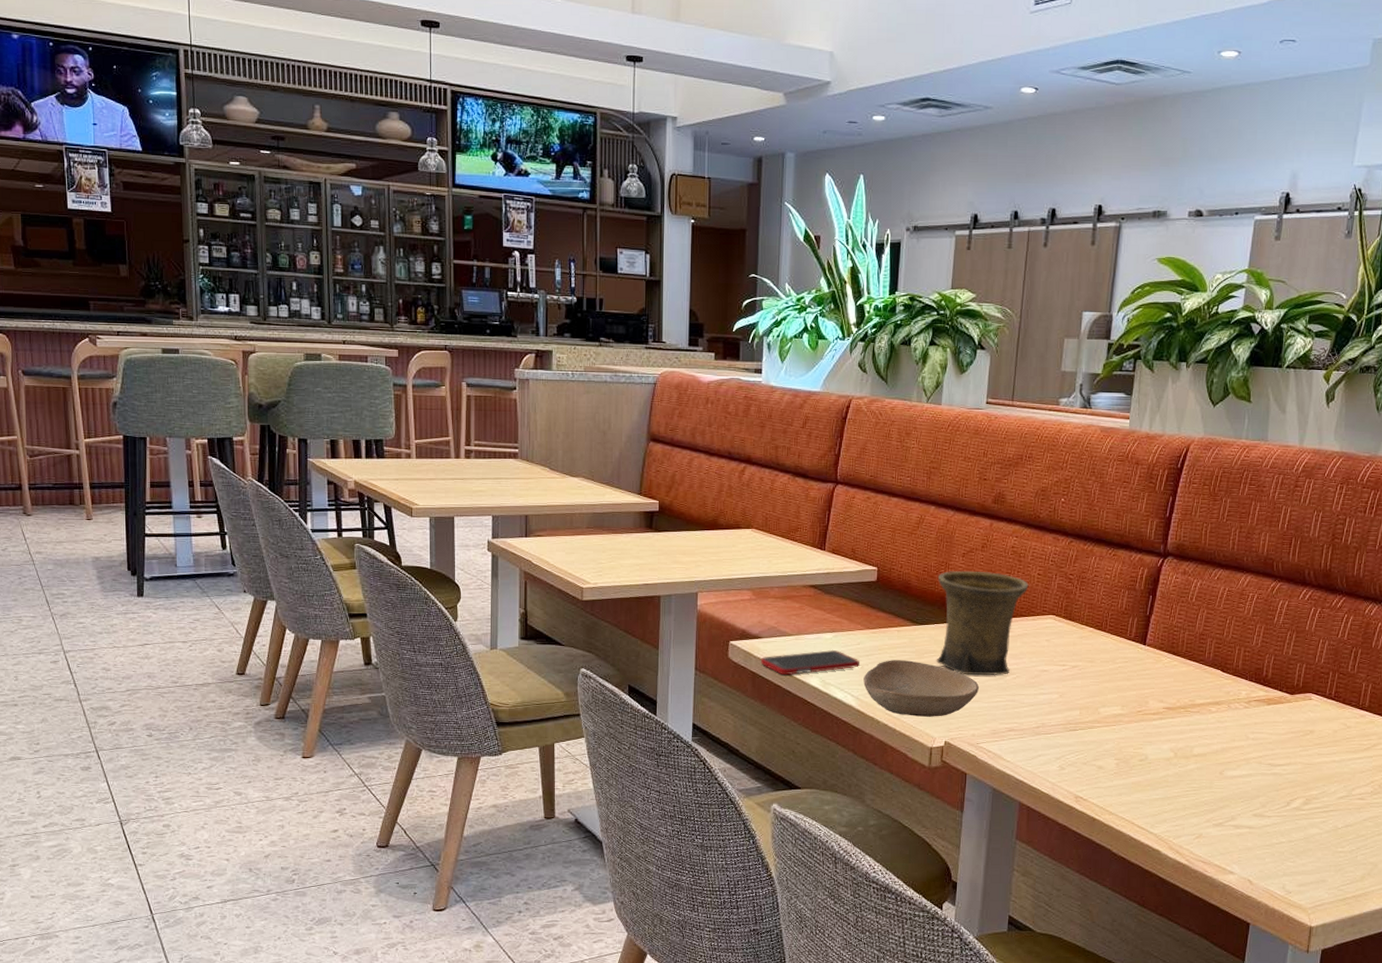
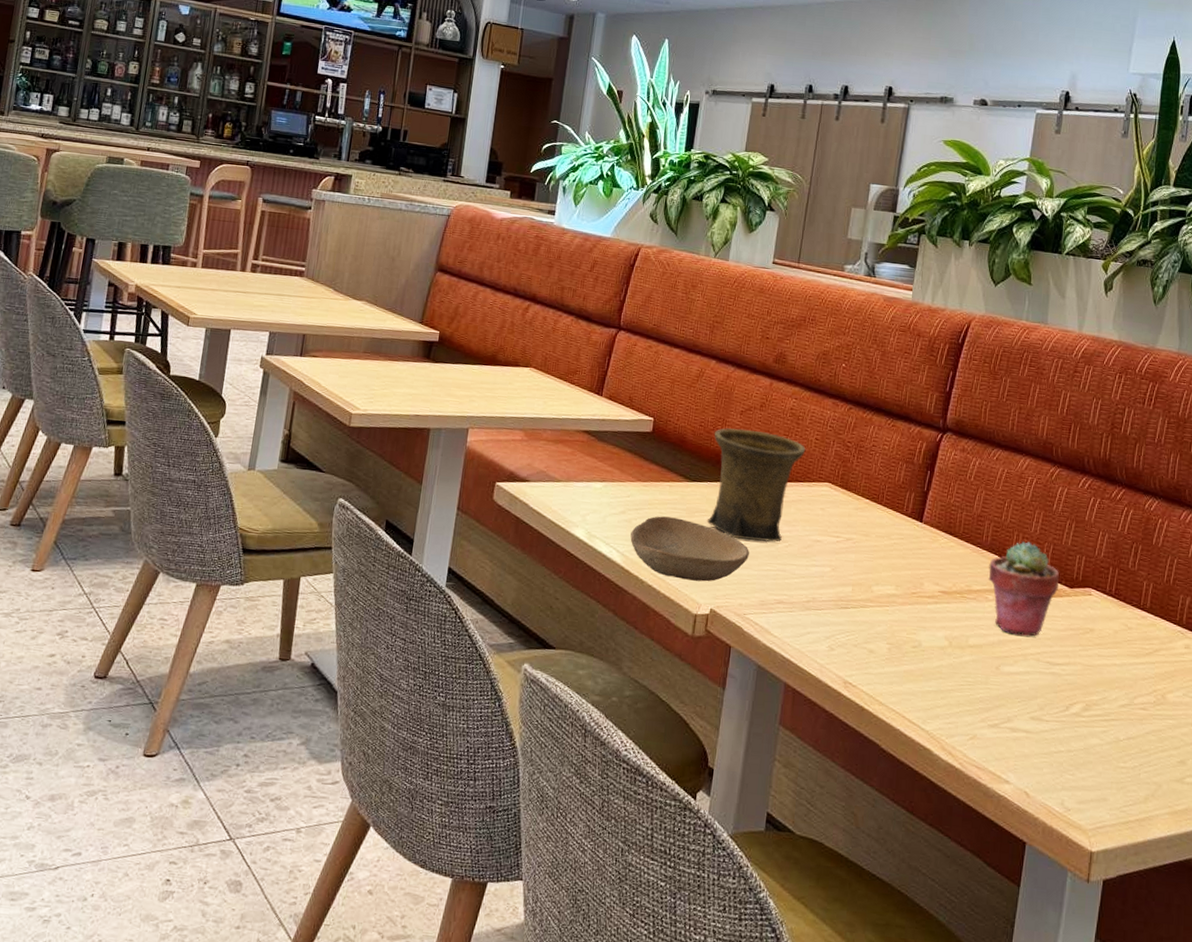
cell phone: present [760,649,861,676] -> none [525,500,629,524]
potted succulent: none [1211,655,1281,742] -> present [988,541,1060,636]

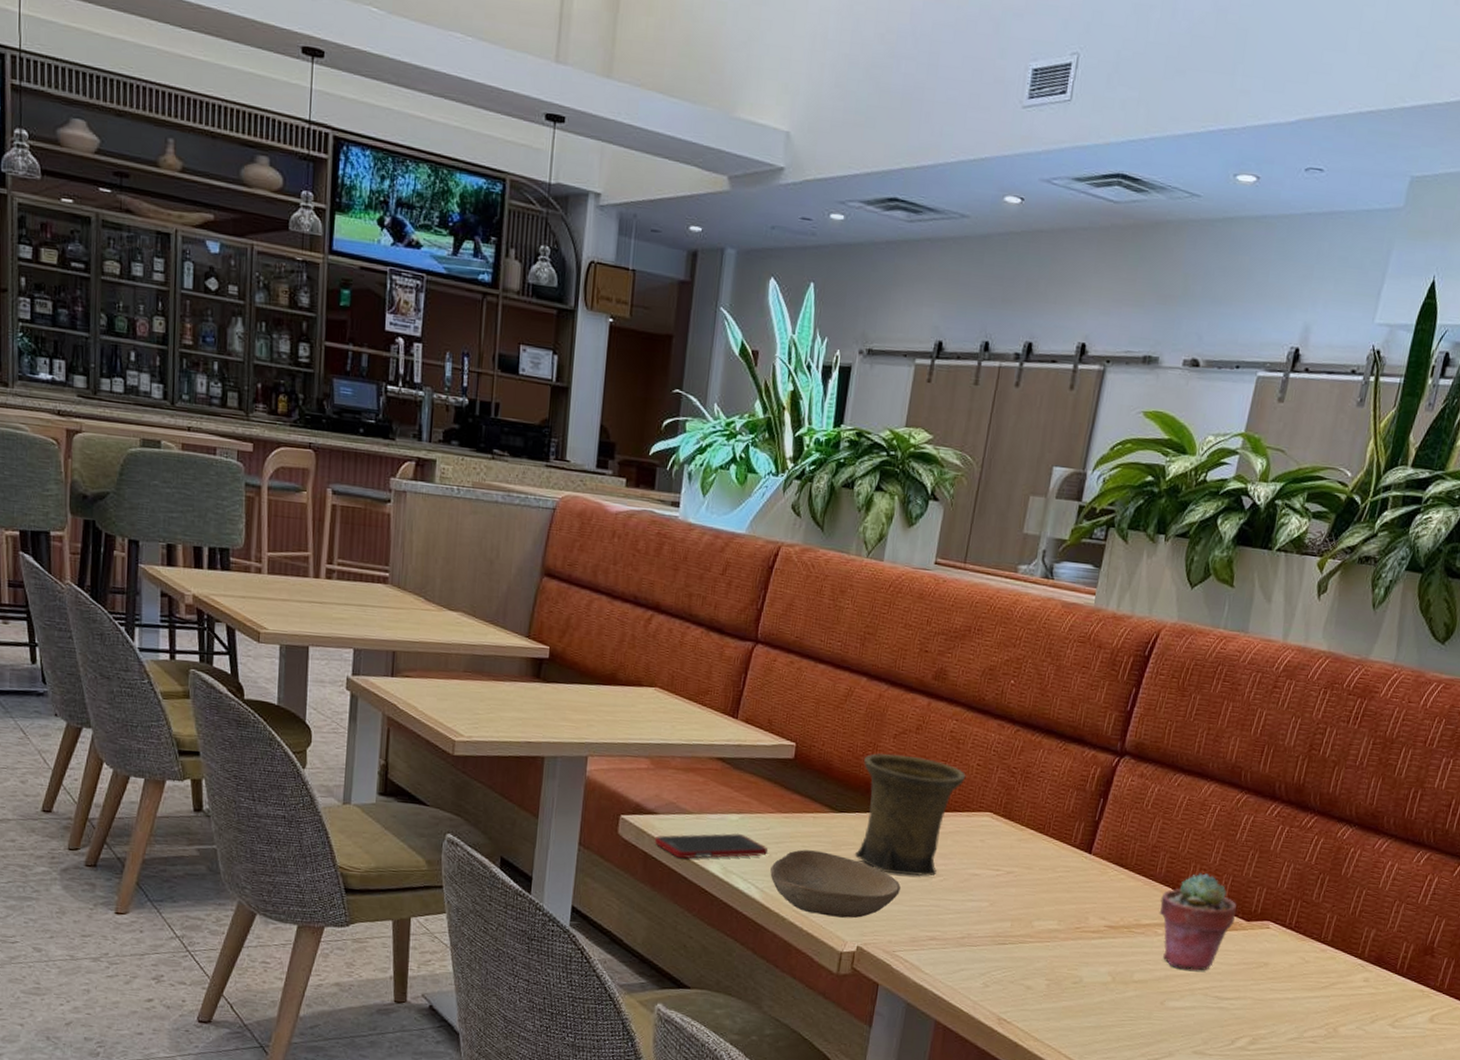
cell phone: none [525,500,629,524] -> present [654,833,769,859]

